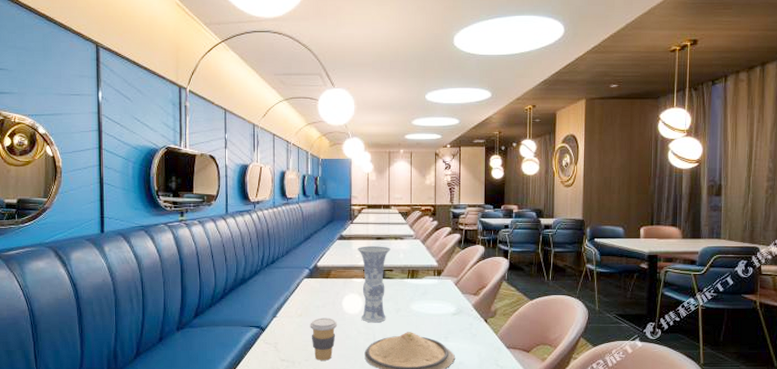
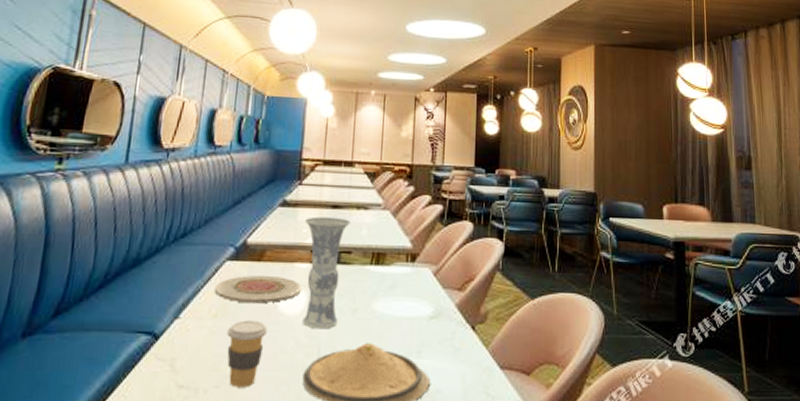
plate: none [298,287,359,307] -> present [214,275,302,304]

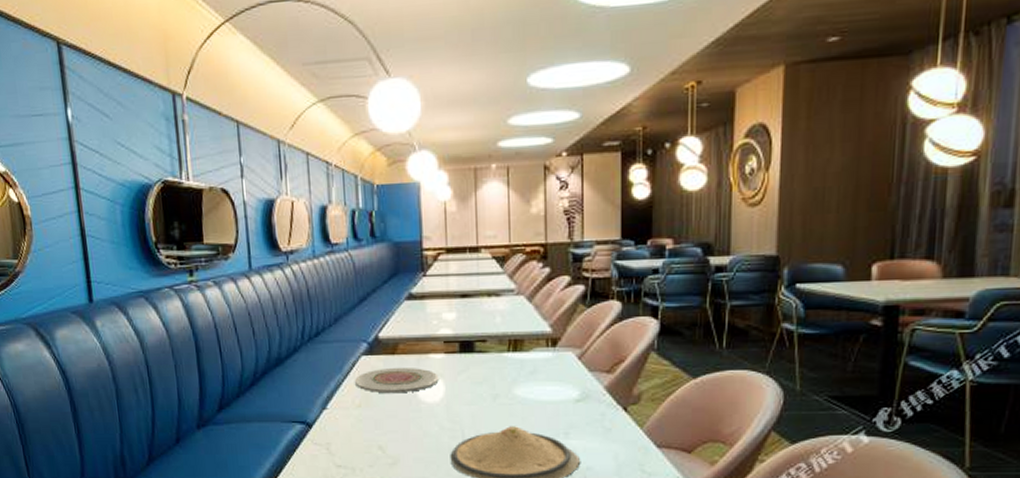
coffee cup: present [227,320,267,387] -> none [372,408,410,466]
vase: present [302,216,350,329] -> none [433,306,482,415]

